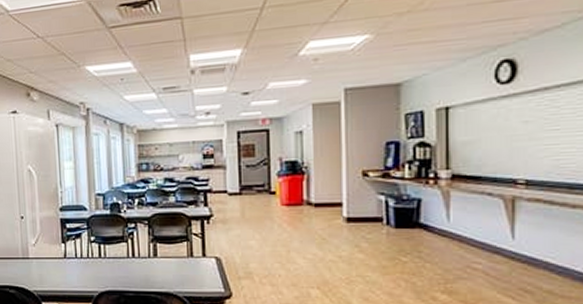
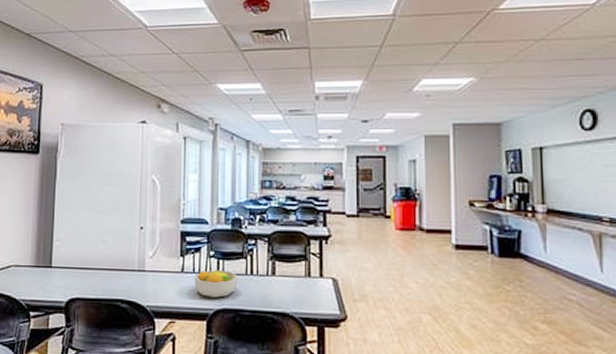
fruit bowl: none [77,254,120,281] -> present [194,270,238,298]

